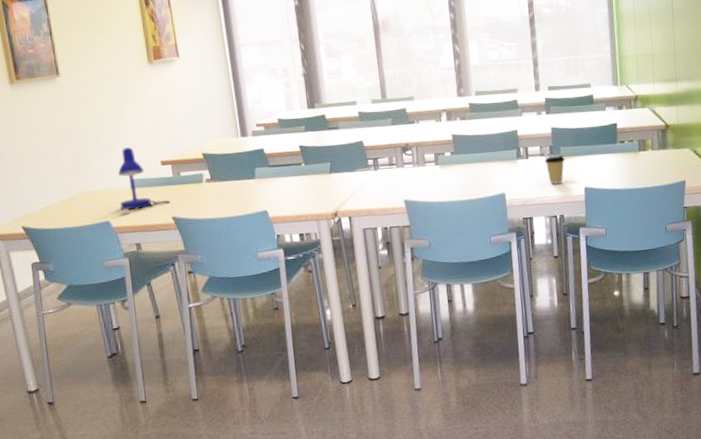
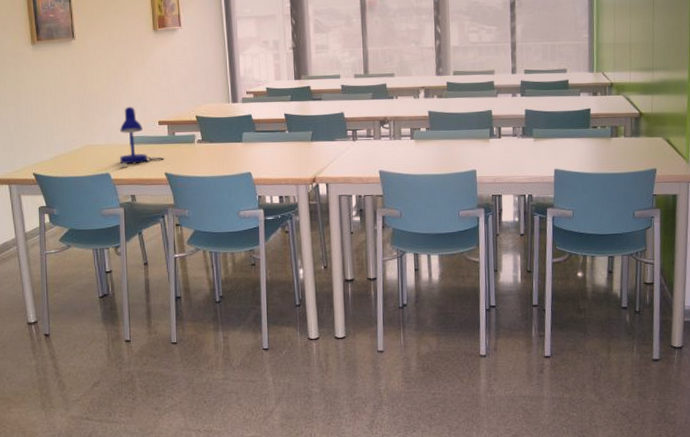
coffee cup: present [544,155,565,185] -> none [517,136,537,165]

